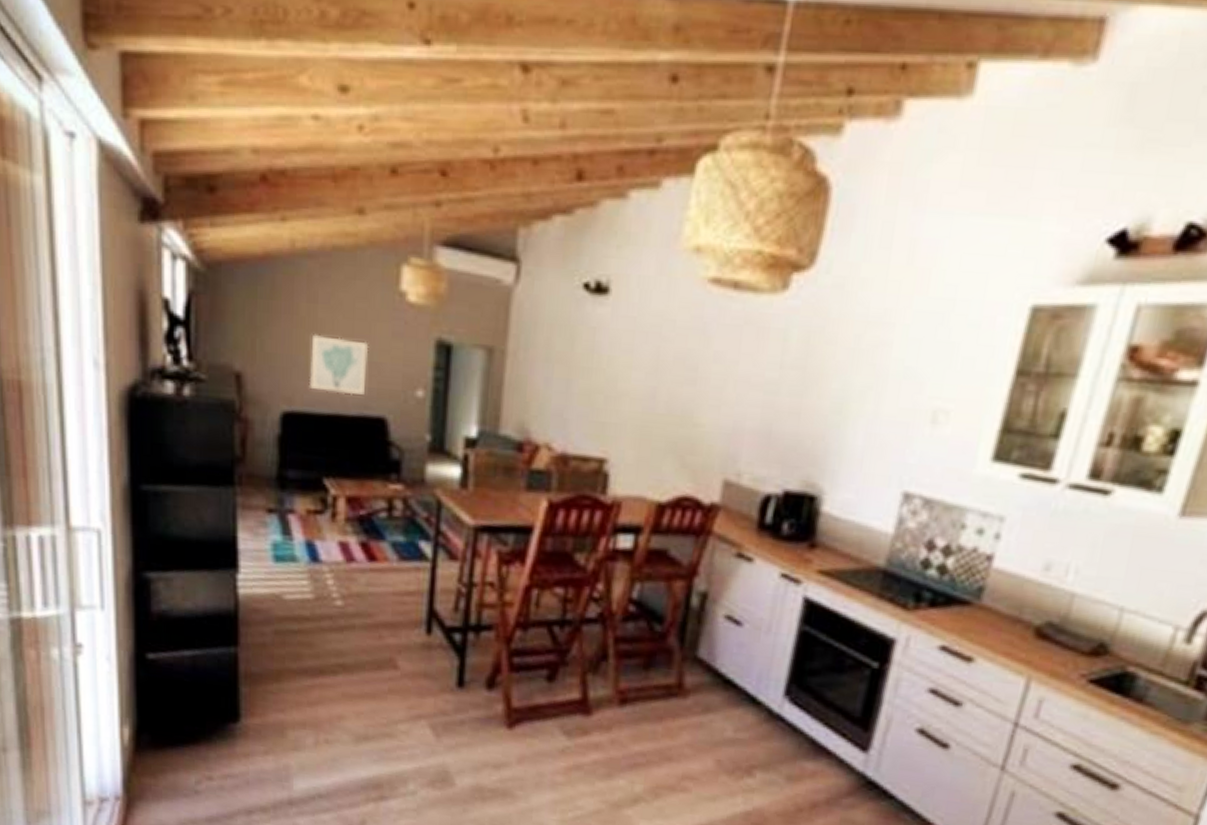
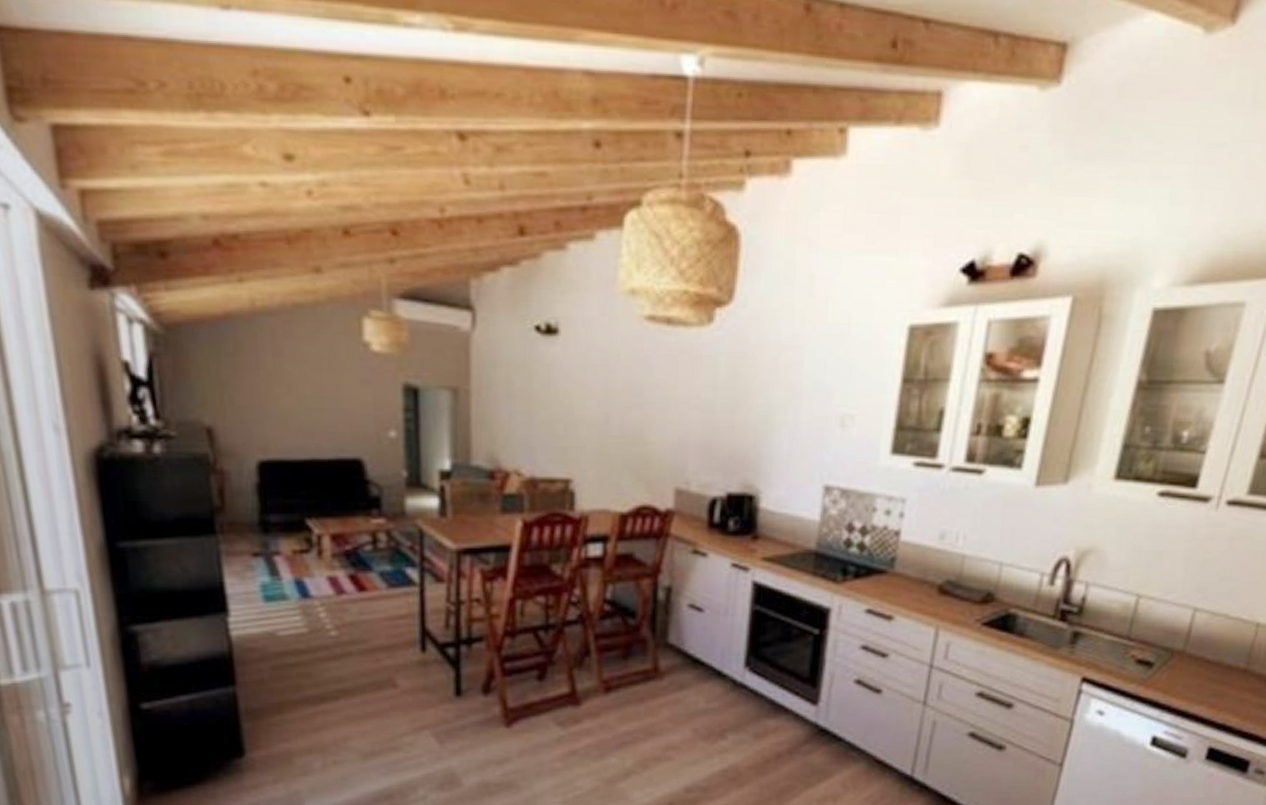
wall art: present [308,333,369,395] -> none [280,386,339,440]

